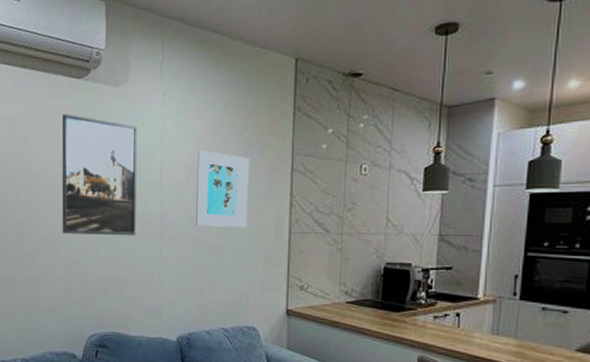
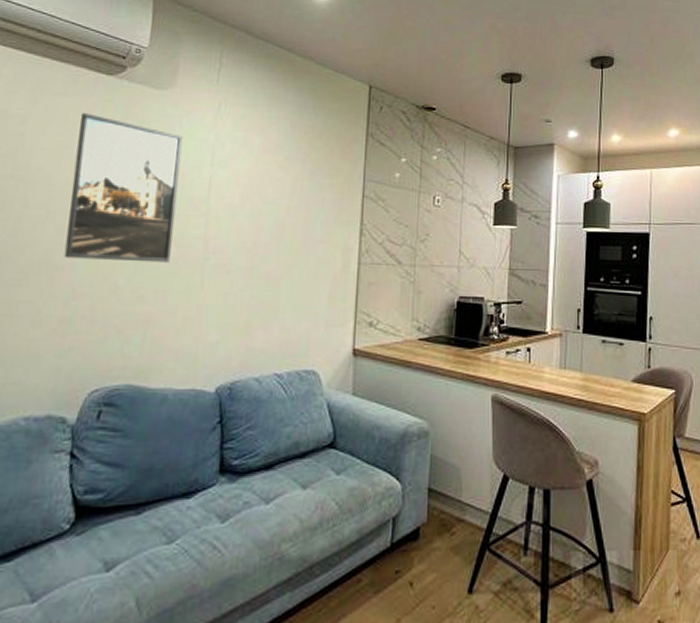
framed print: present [196,150,250,228] -> none [249,168,317,257]

